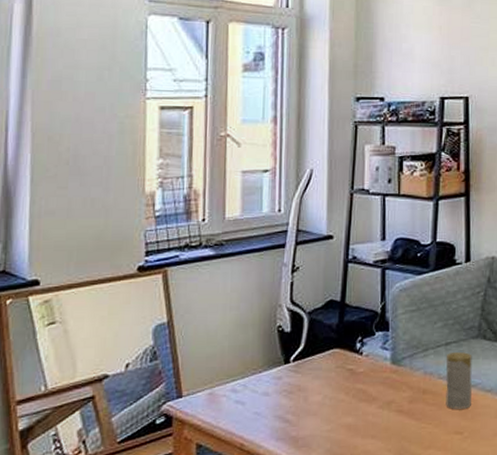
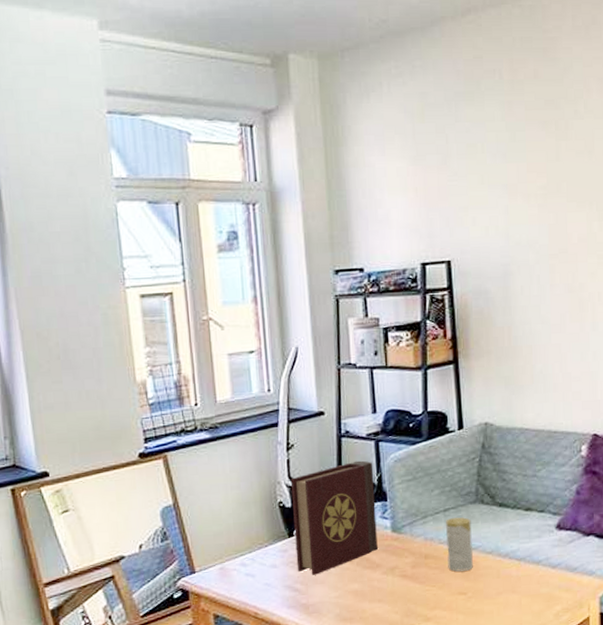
book: none [290,287,378,406] -> present [290,460,378,575]

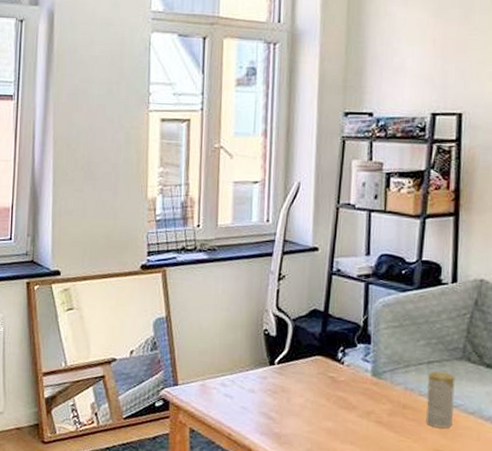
book: present [290,460,378,575] -> none [274,300,361,407]

